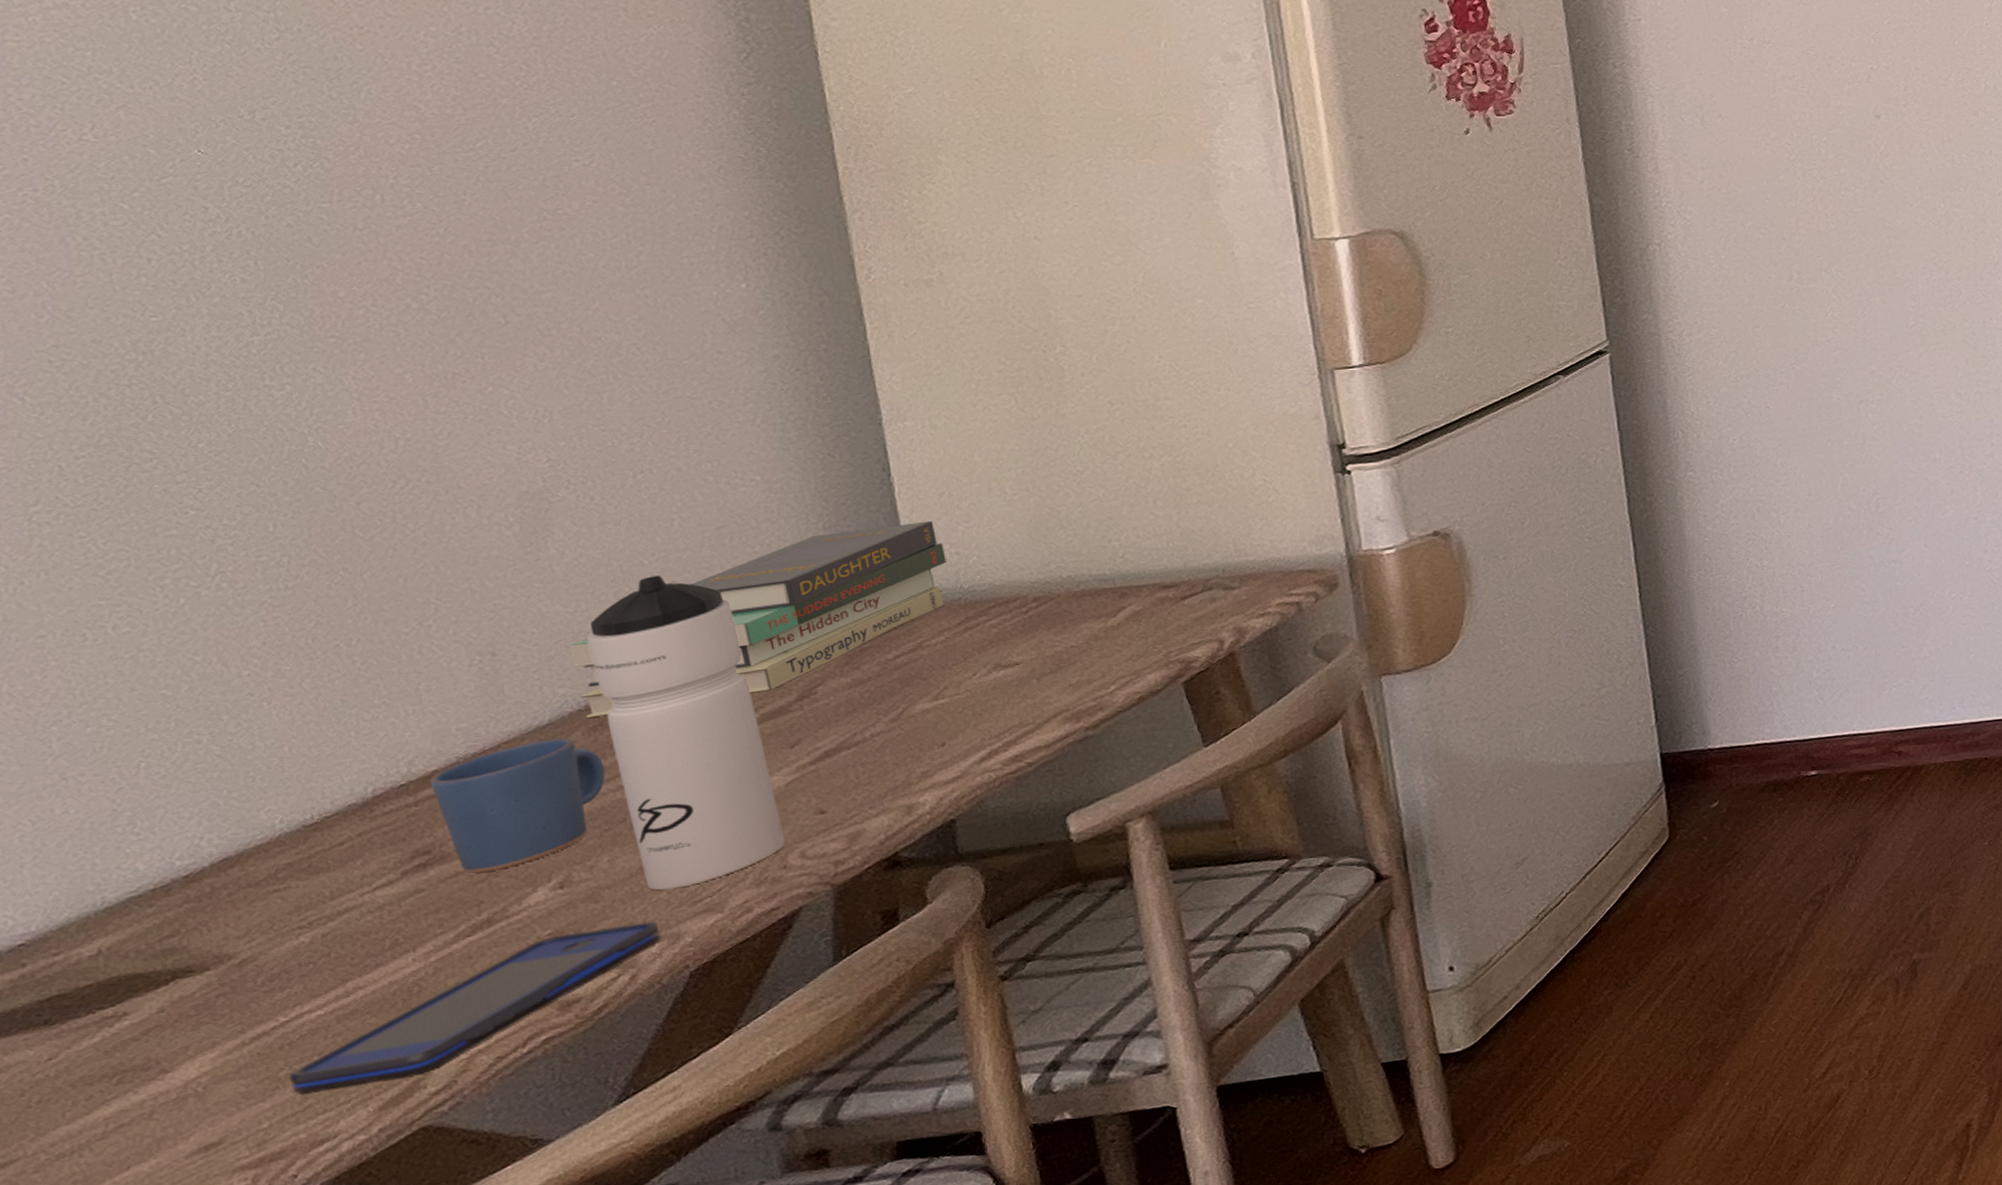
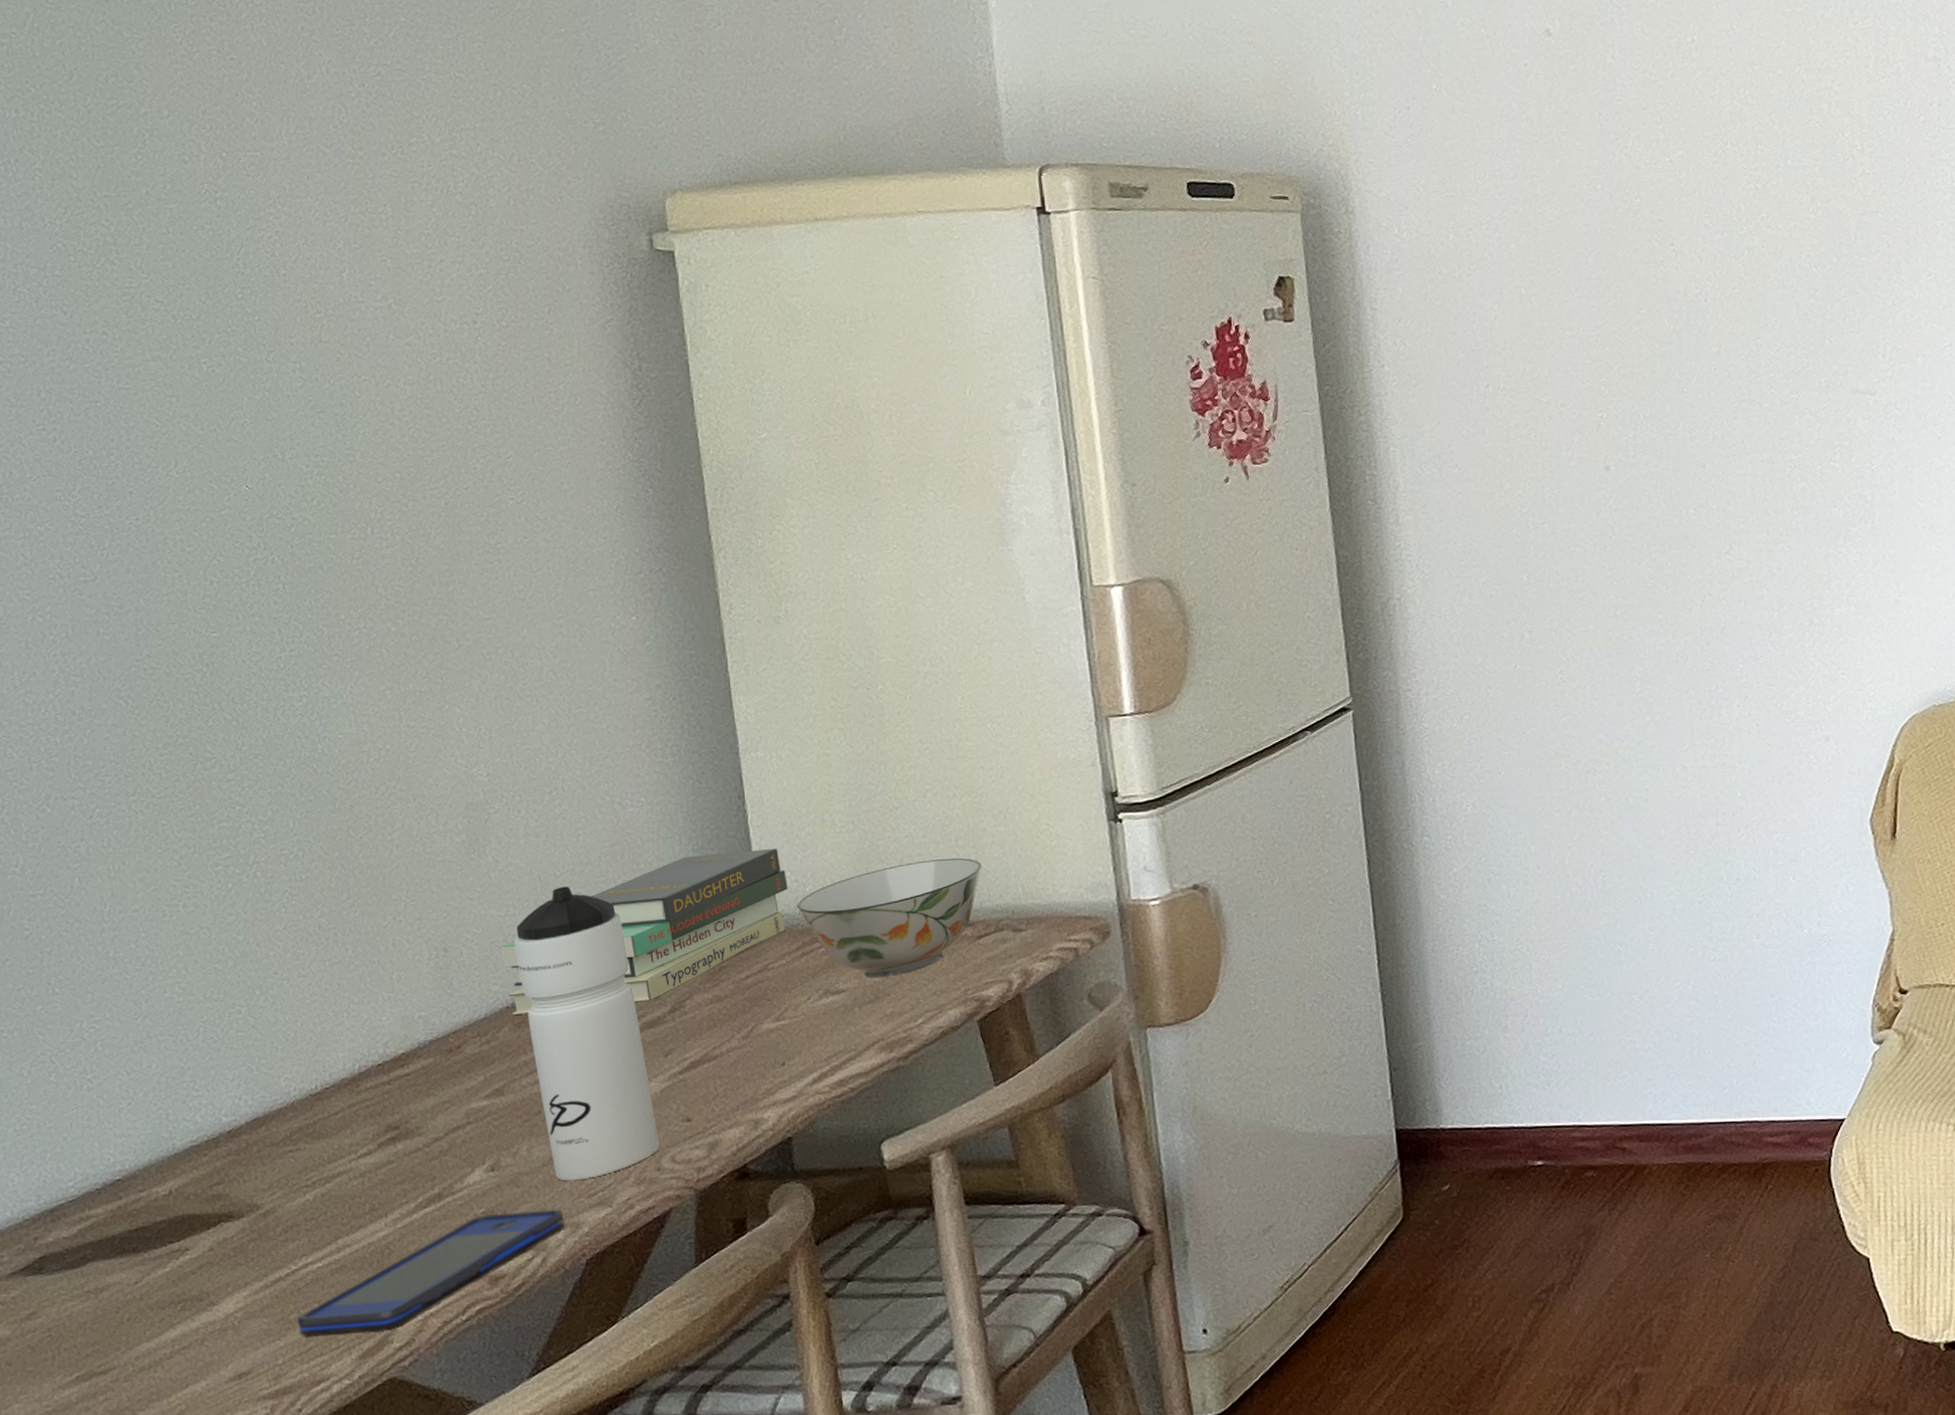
mug: present [429,737,606,873] -> none [399,1031,526,1150]
soup bowl: none [959,519,1186,648] -> present [797,857,982,978]

